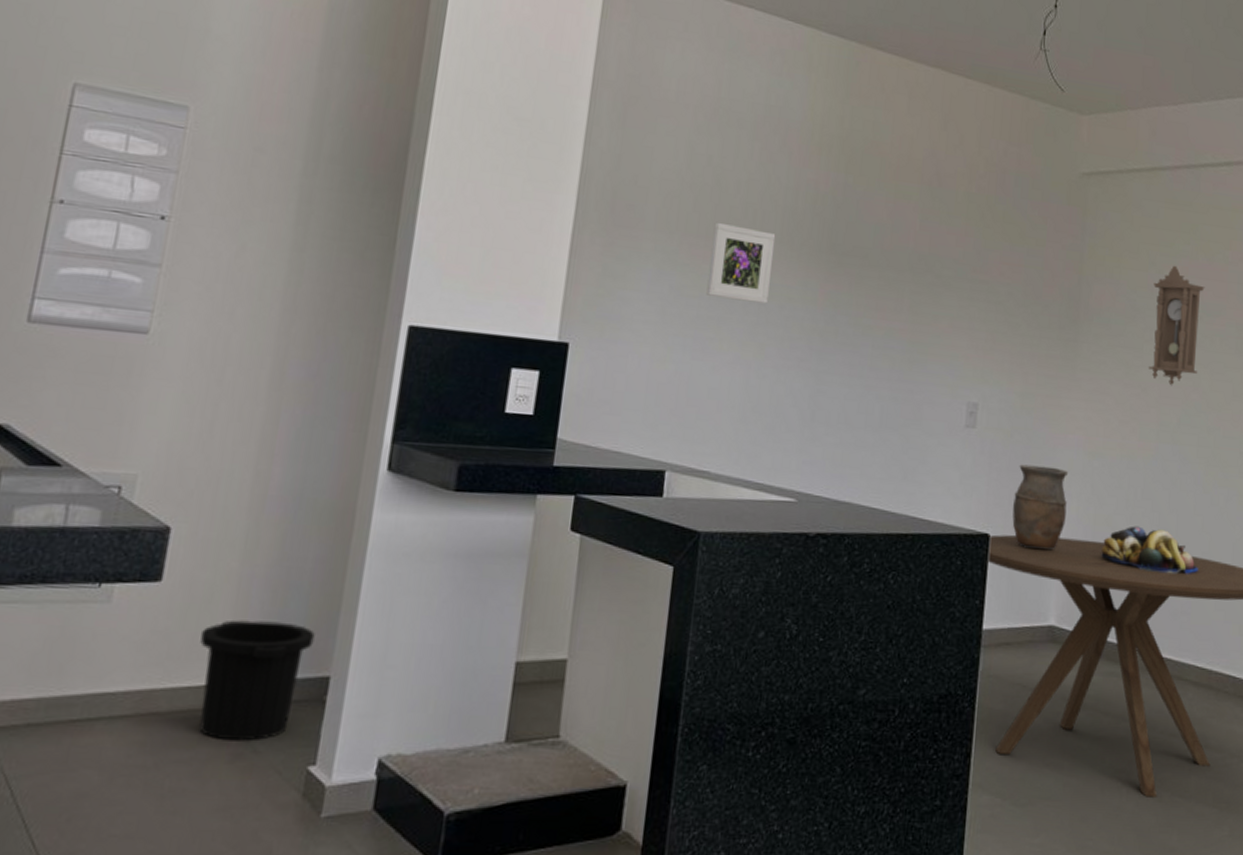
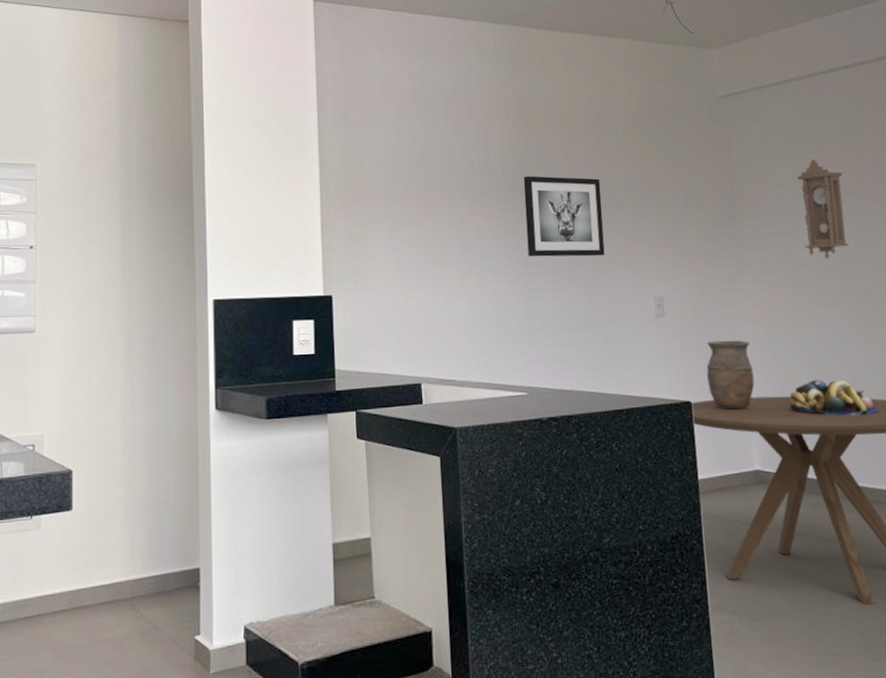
trash can: present [199,619,315,741] -> none [106,531,184,622]
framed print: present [706,222,776,304] -> none [427,185,479,244]
wall art: none [825,230,927,344] -> present [523,176,605,257]

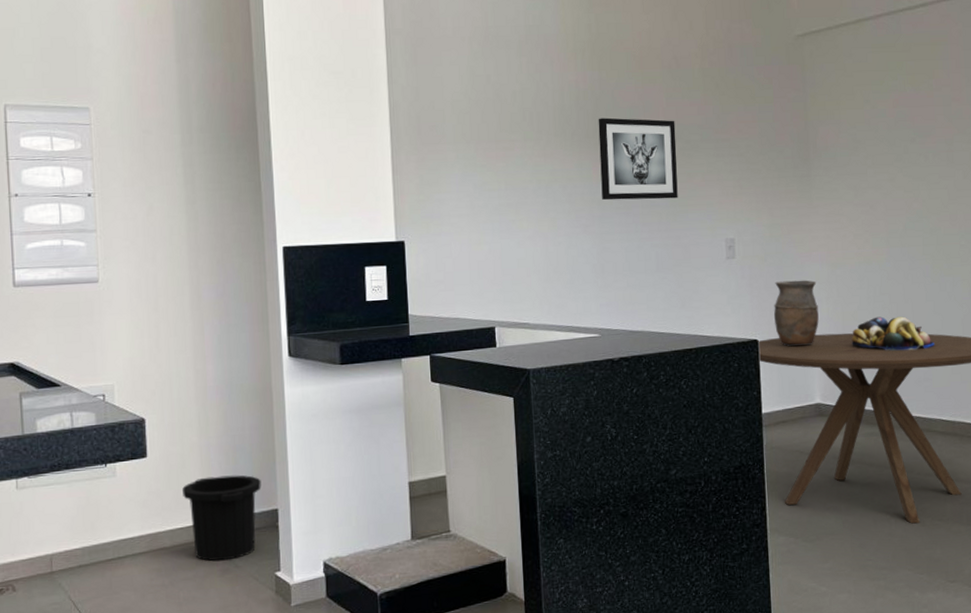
trash can: none [106,531,184,622] -> present [182,475,261,562]
pendulum clock: present [797,159,850,260] -> none [870,99,917,200]

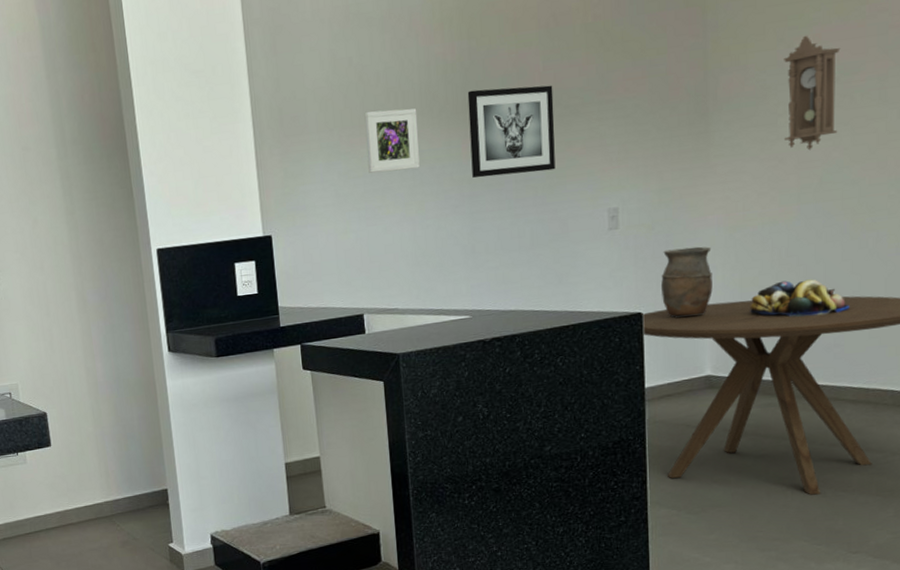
trash can: present [182,475,261,562] -> none [83,460,152,535]
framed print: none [500,127,553,188] -> present [364,108,420,173]
pendulum clock: none [870,99,917,200] -> present [783,35,841,151]

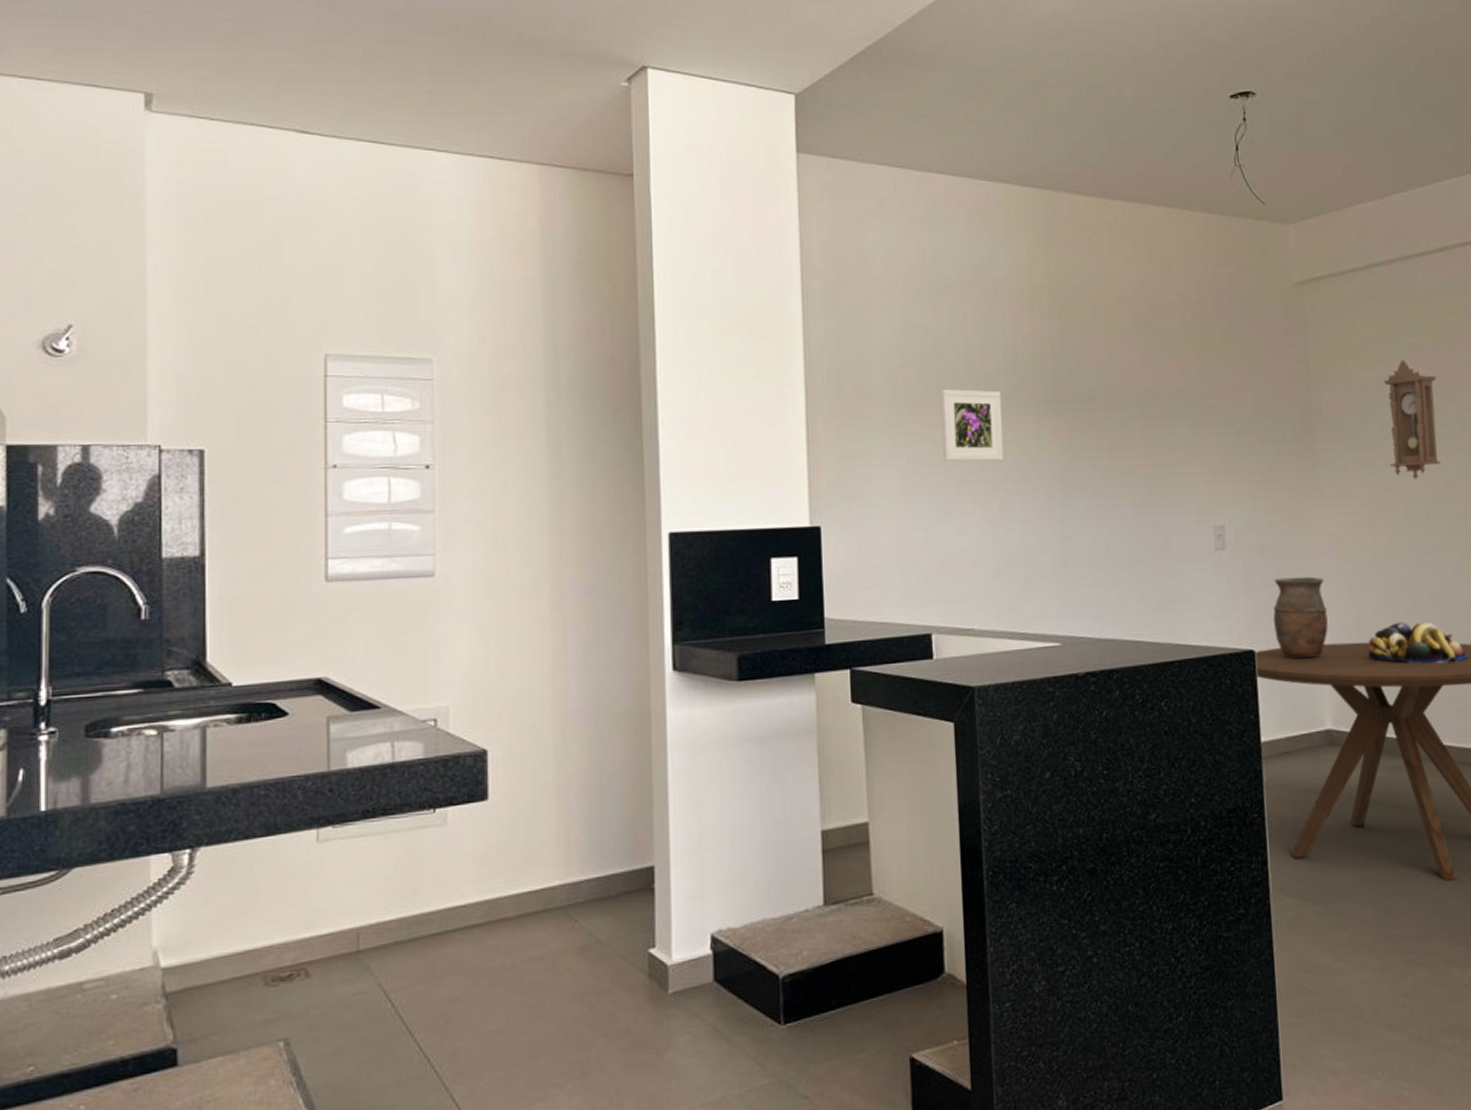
wall art: present [467,85,556,178] -> none [1058,378,1156,478]

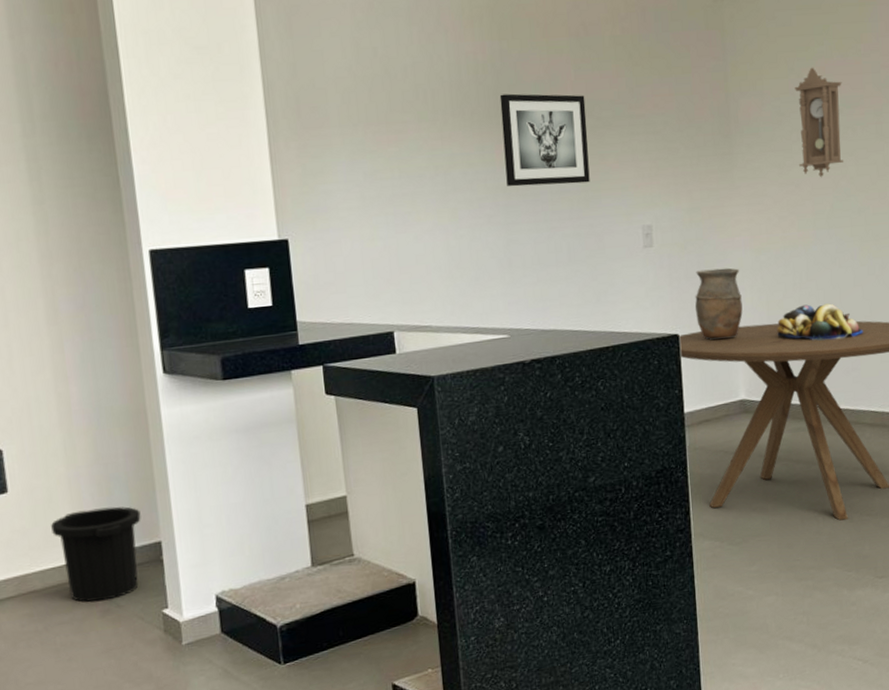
trash can: none [532,822,634,936] -> present [51,506,141,602]
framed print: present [940,388,1003,462] -> none [391,107,452,175]
wall art: none [1058,378,1156,478] -> present [499,93,590,187]

